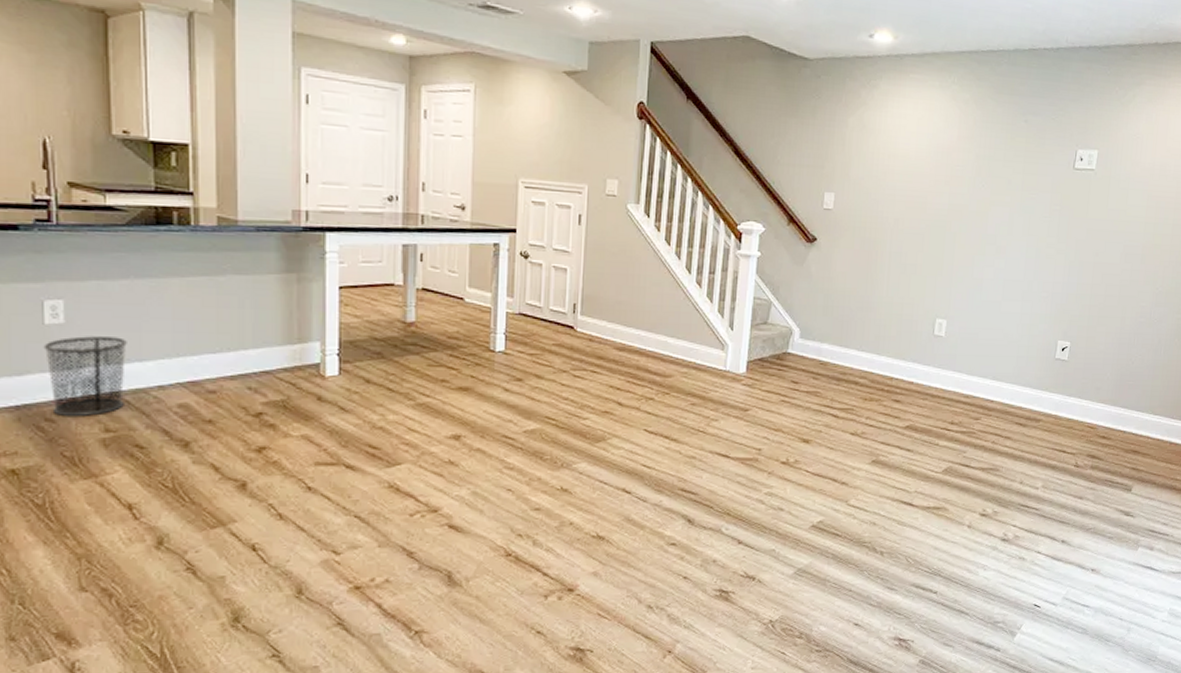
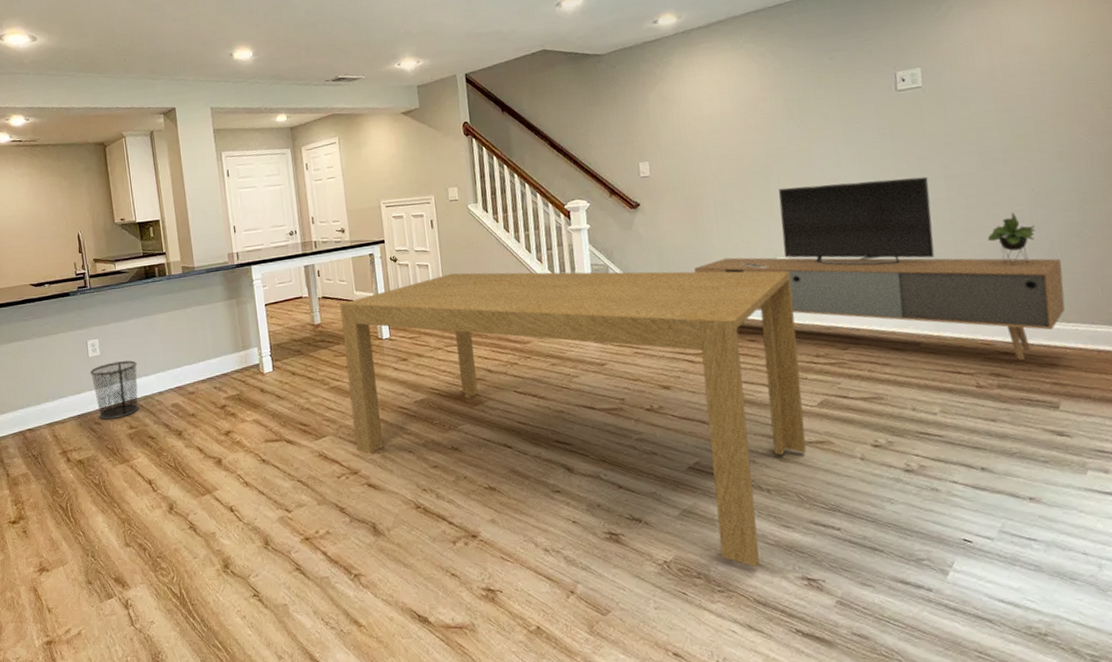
dining table: none [440,283,945,628] -> present [339,271,807,568]
media console: none [857,247,1163,445] -> present [694,176,1066,360]

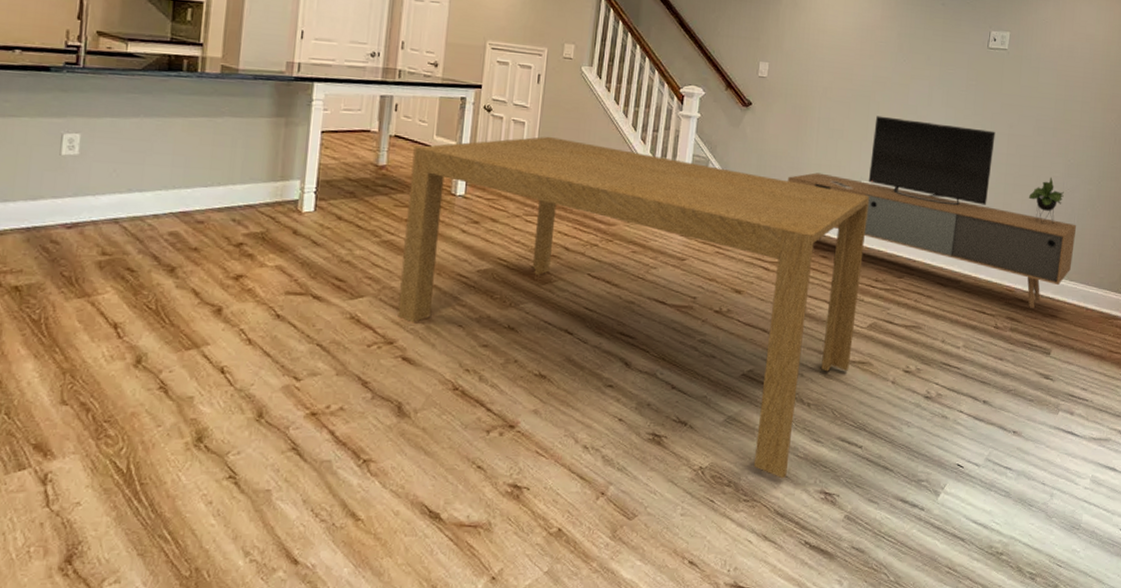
waste bin: present [89,360,140,420] -> none [57,167,131,240]

